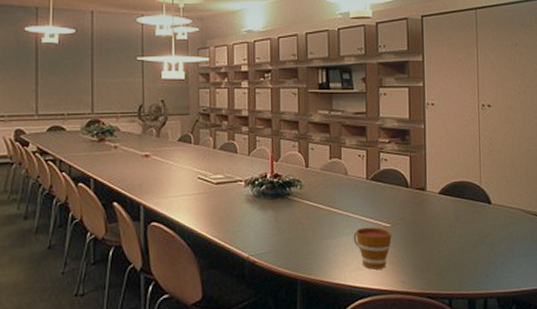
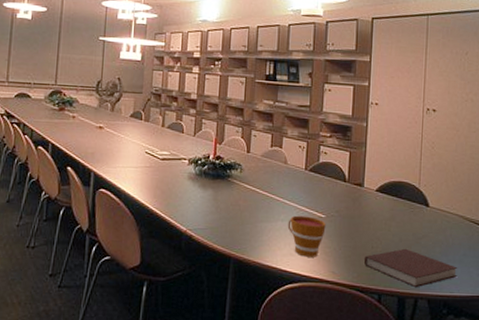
notebook: none [433,248,524,288] -> present [364,248,458,288]

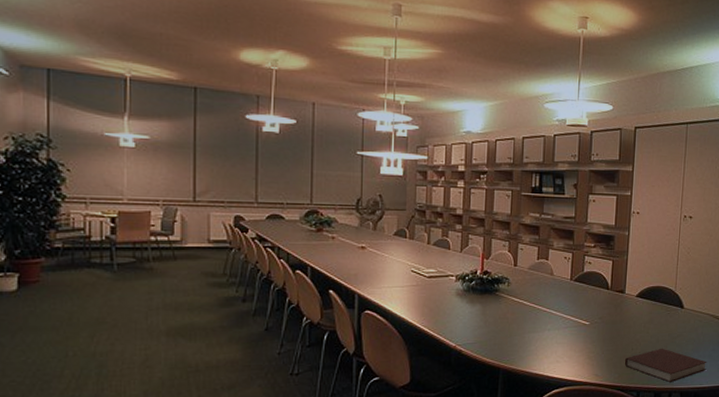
cup: present [287,215,326,257] -> none [554,324,590,363]

